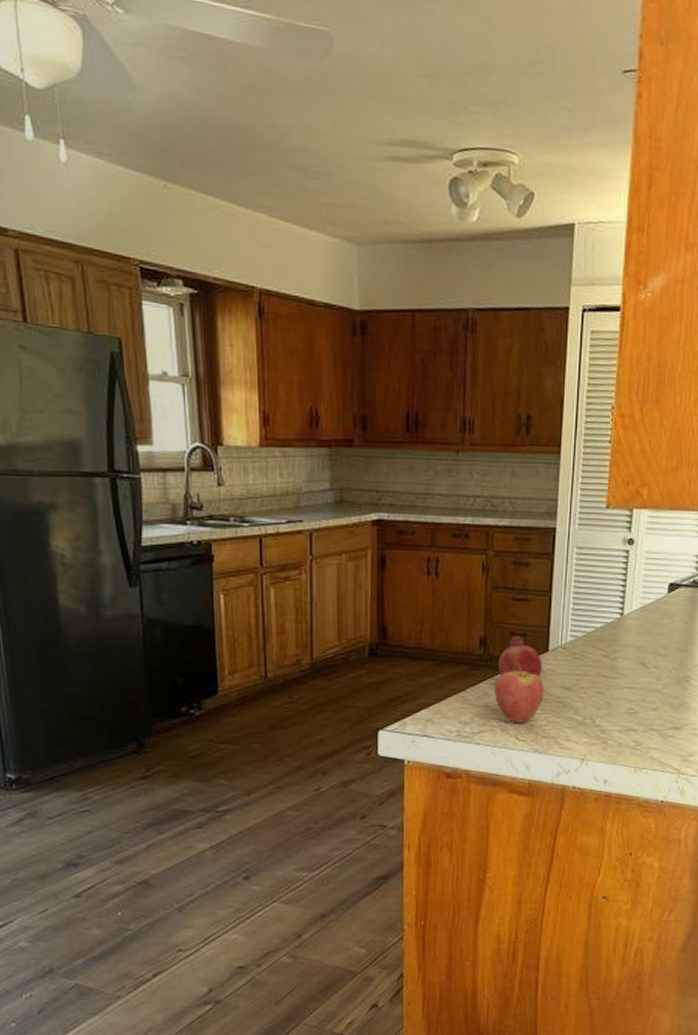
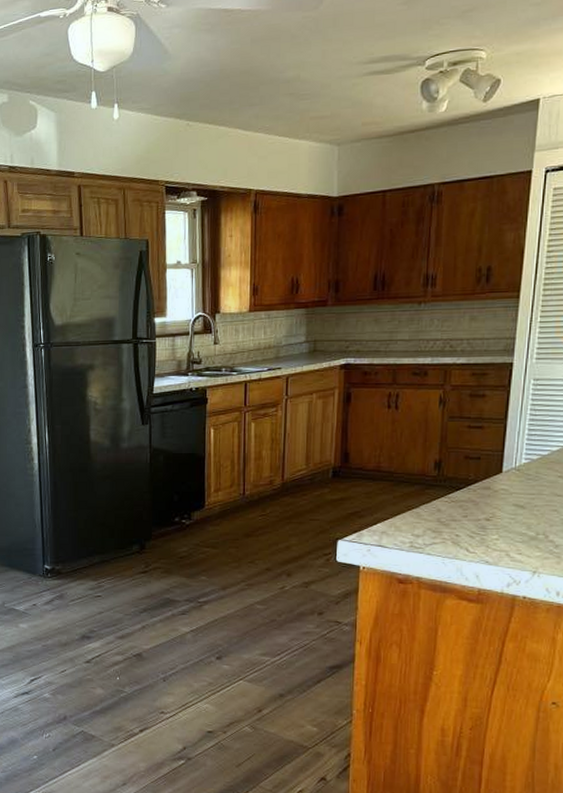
fruit: present [495,661,544,723] -> none [447,482,497,537]
fruit: present [497,635,542,677] -> none [451,459,495,496]

